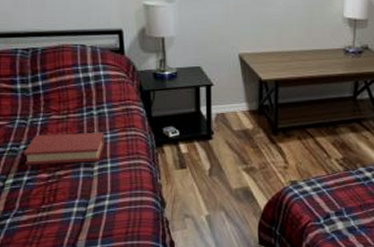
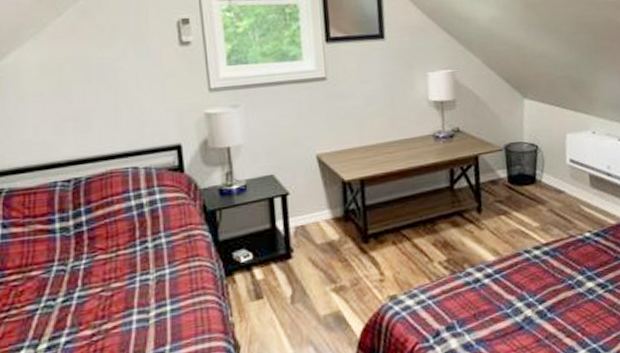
hardback book: present [24,132,105,165] -> none [62,267,163,323]

